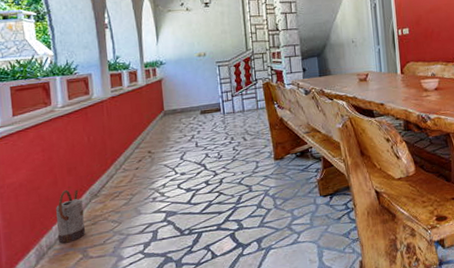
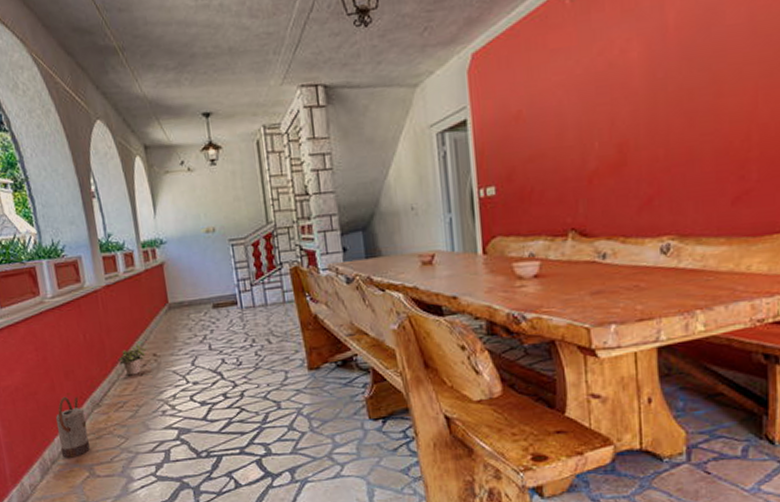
potted plant: none [117,144,142,170] -> present [117,344,146,376]

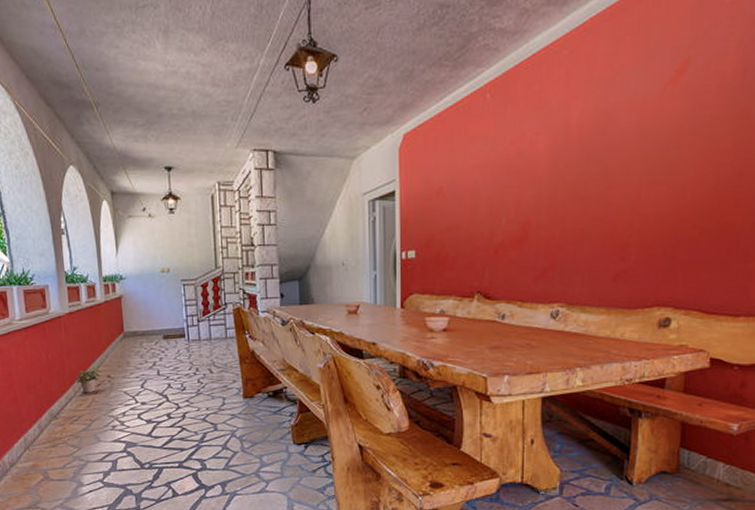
watering can: present [55,396,90,458] -> none [16,408,46,462]

